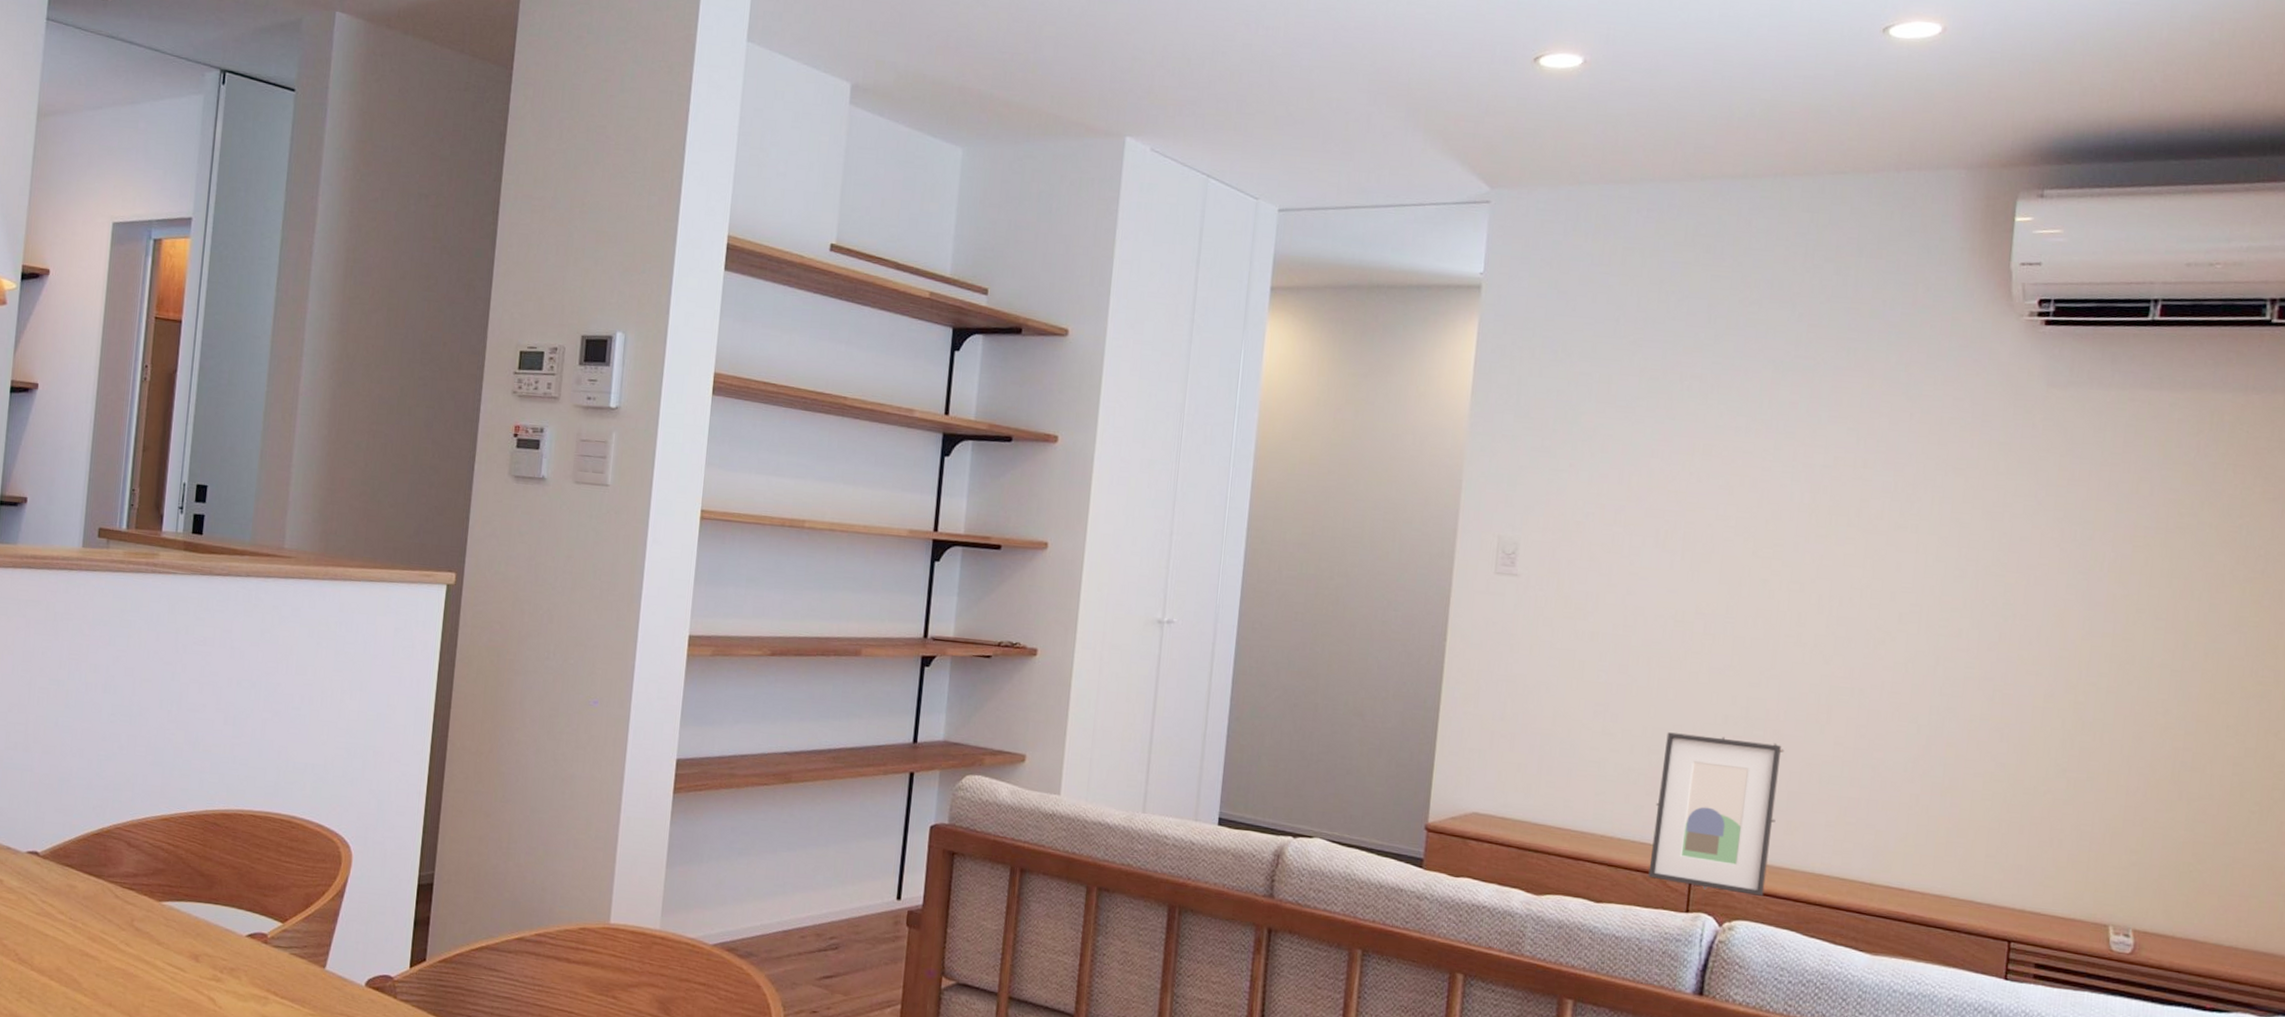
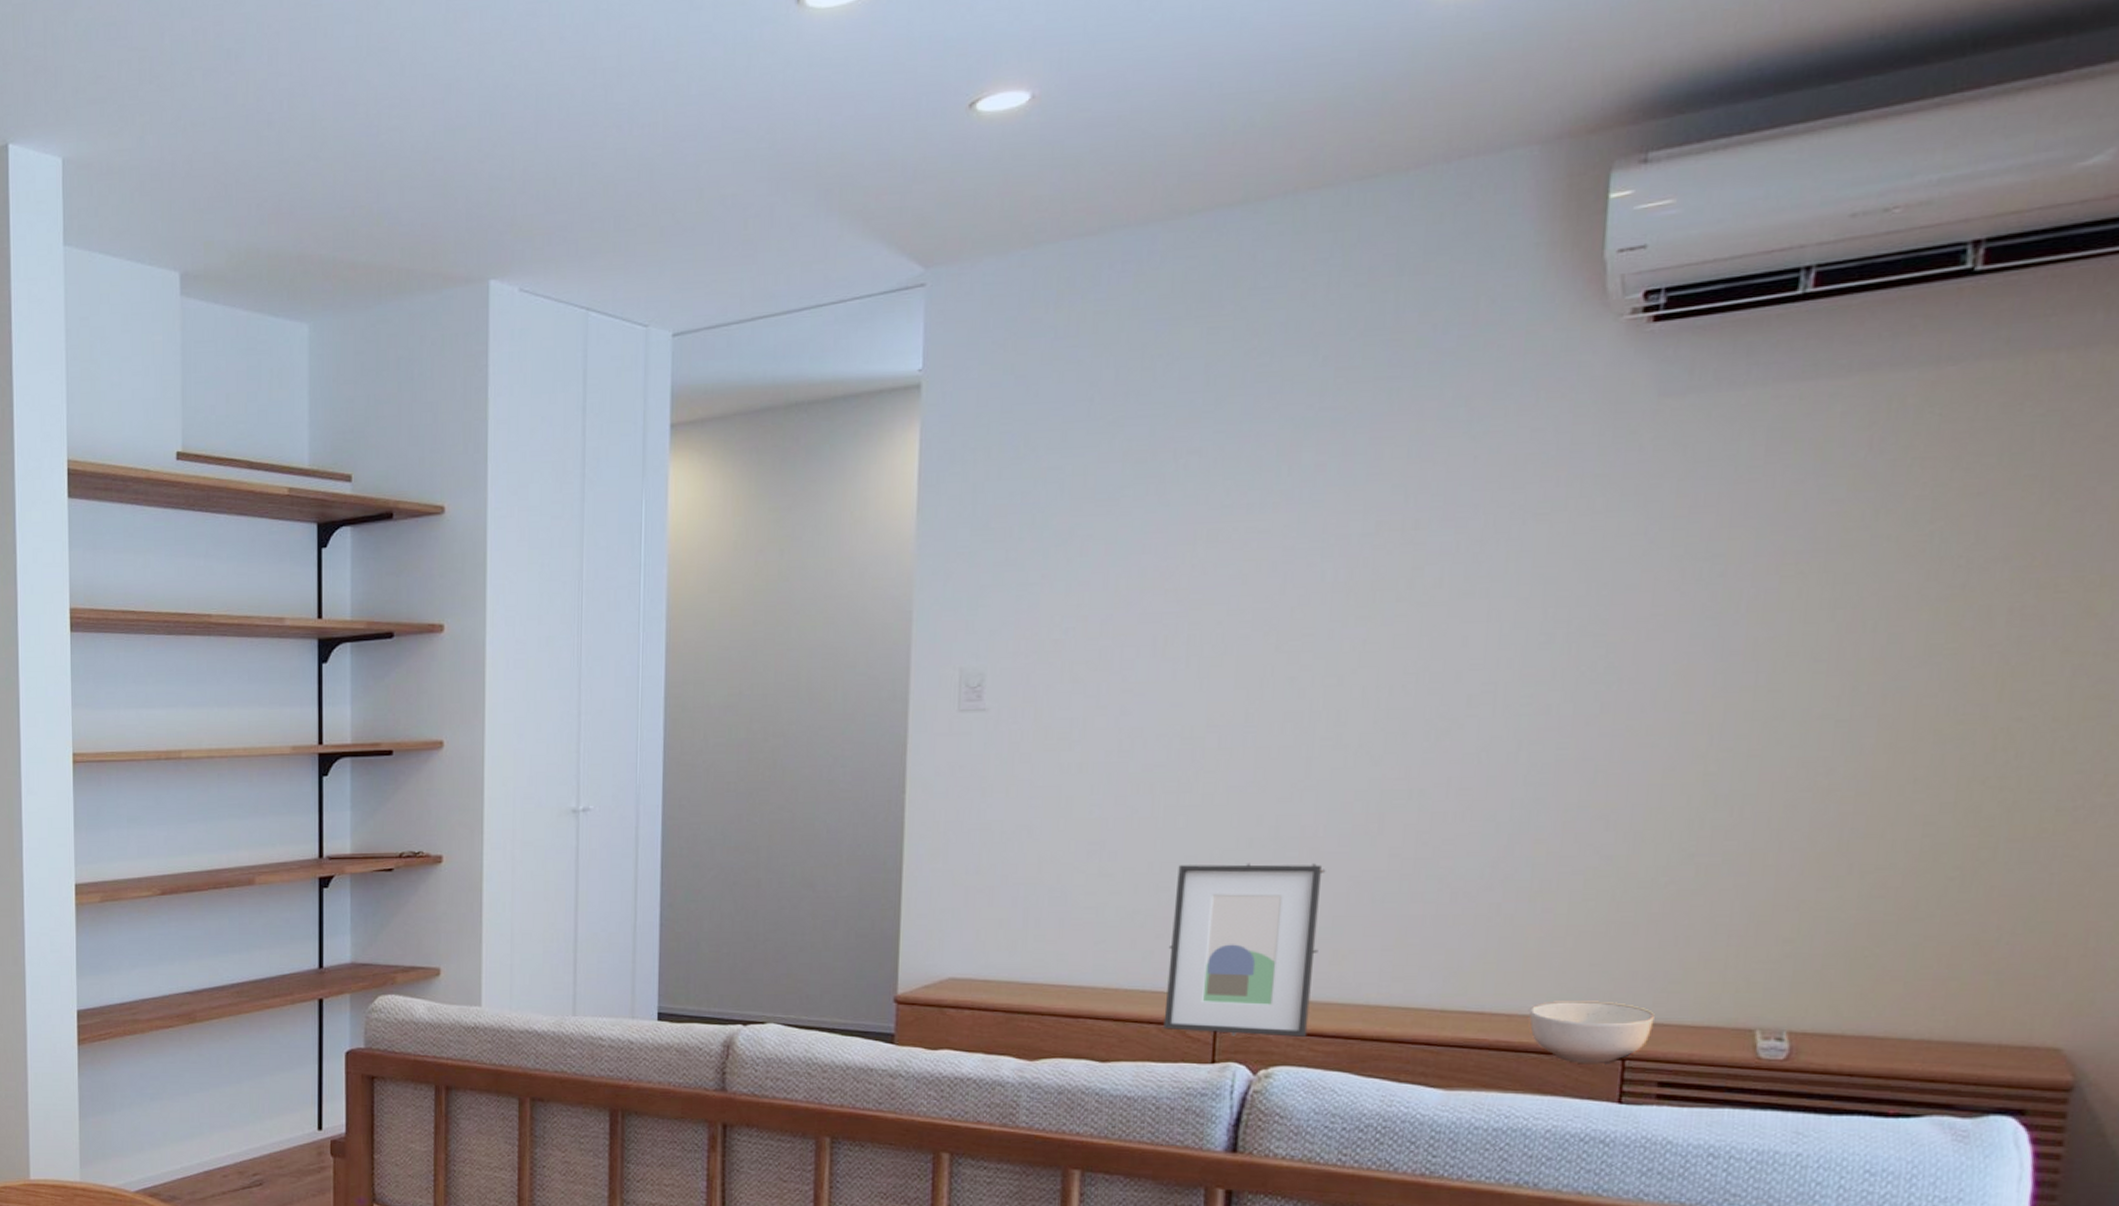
bowl: none [1937,885,2034,944] -> present [1528,1001,1655,1065]

